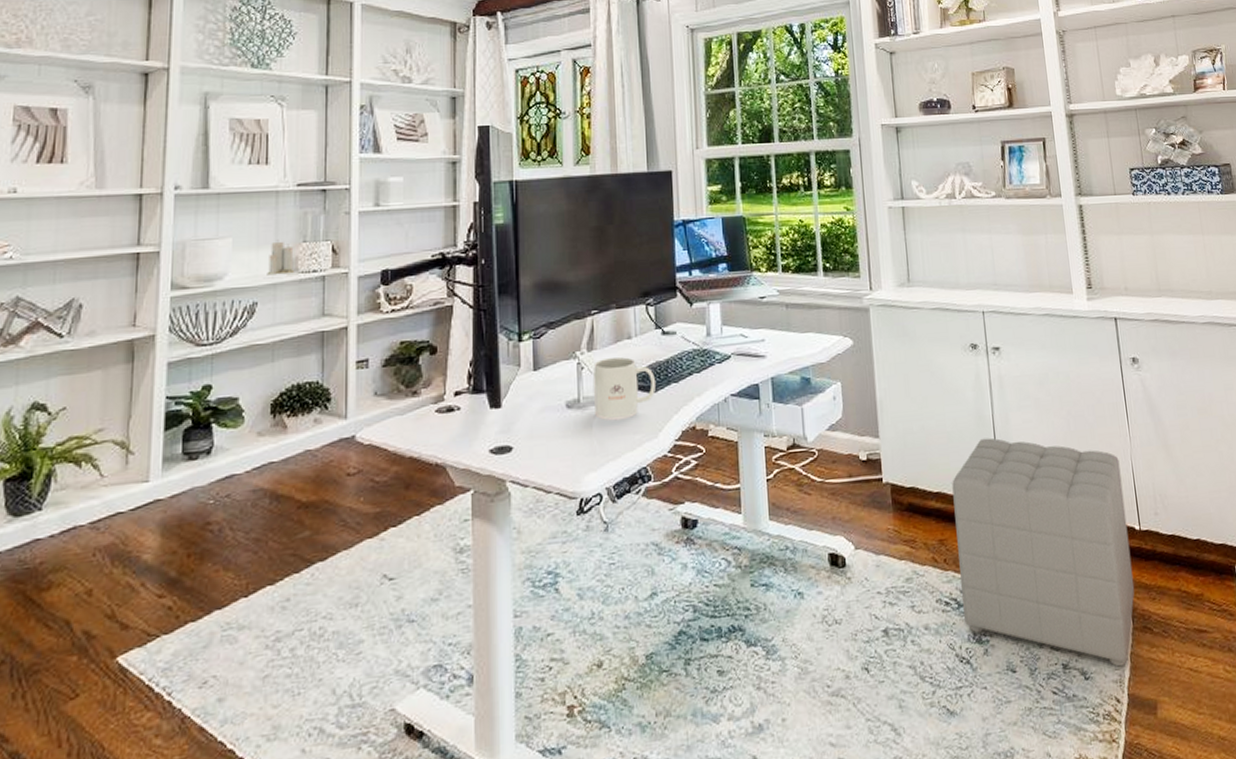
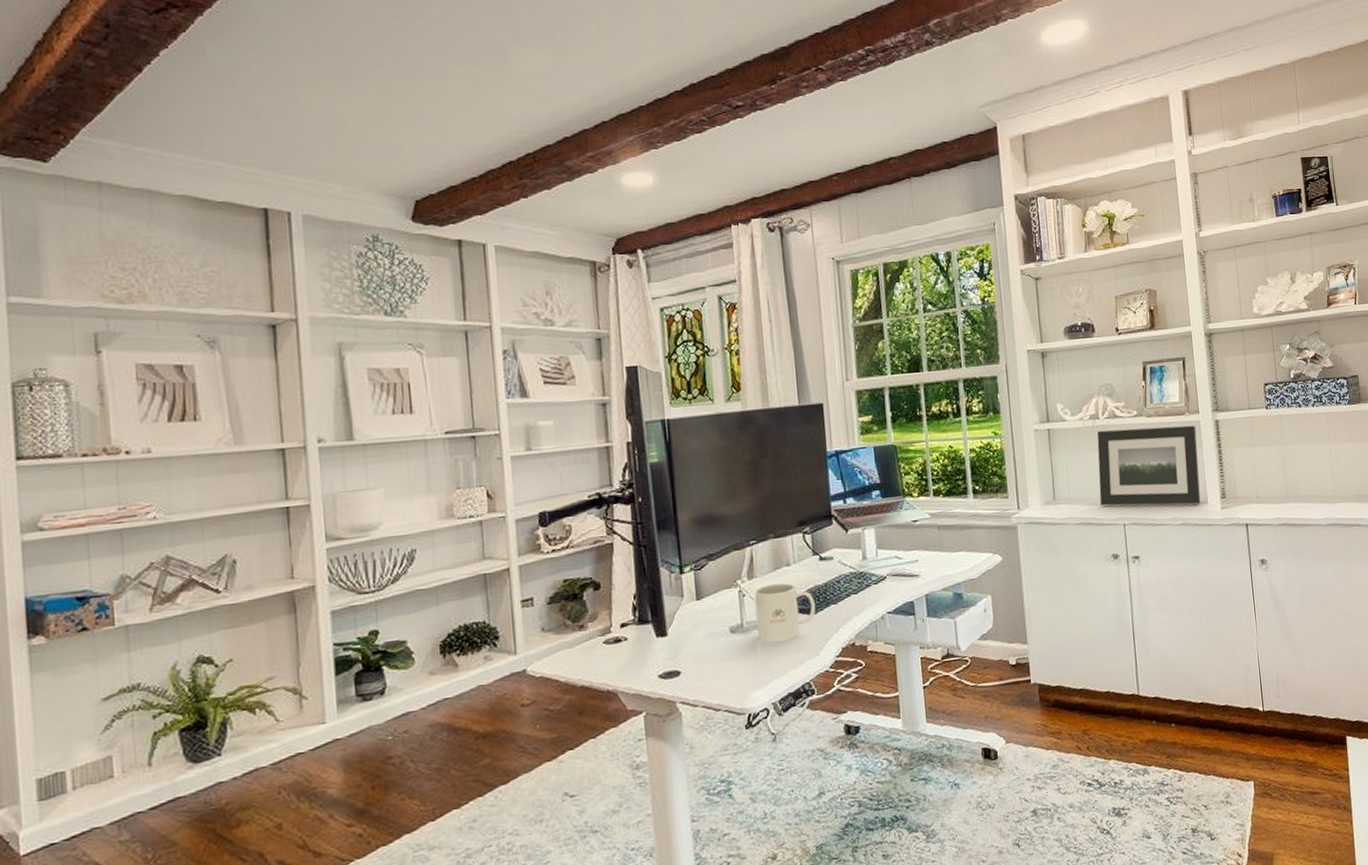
candle: present [267,241,295,276] -> none [422,489,451,523]
ottoman: present [952,438,1135,667] -> none [1094,638,1257,828]
picture frame: none [953,209,1065,294] -> present [1097,425,1201,506]

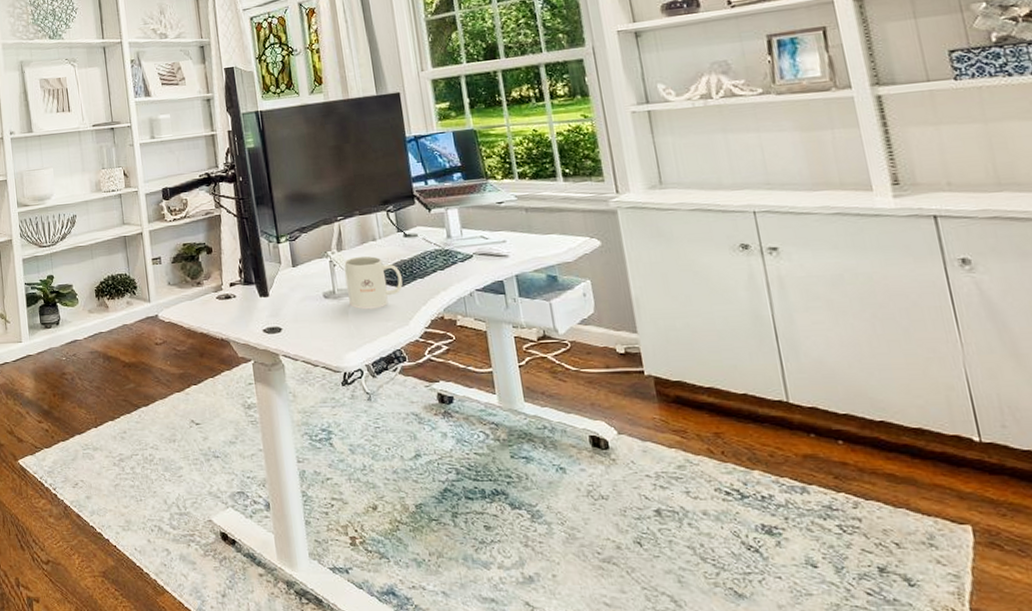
picture frame: present [1097,425,1201,506] -> none [711,101,862,192]

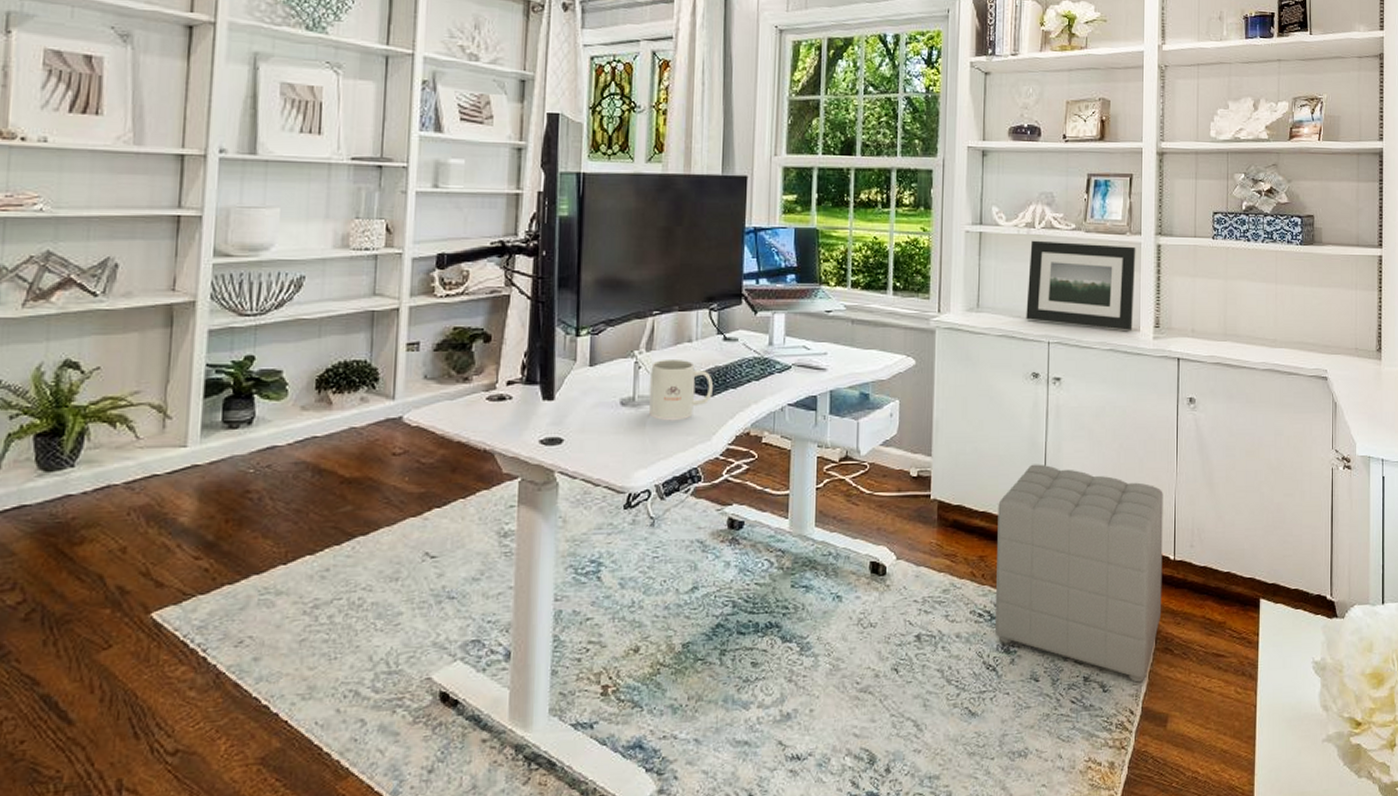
picture frame: none [711,101,862,192] -> present [1026,240,1136,330]
ottoman: none [726,337,976,579] -> present [994,464,1163,683]

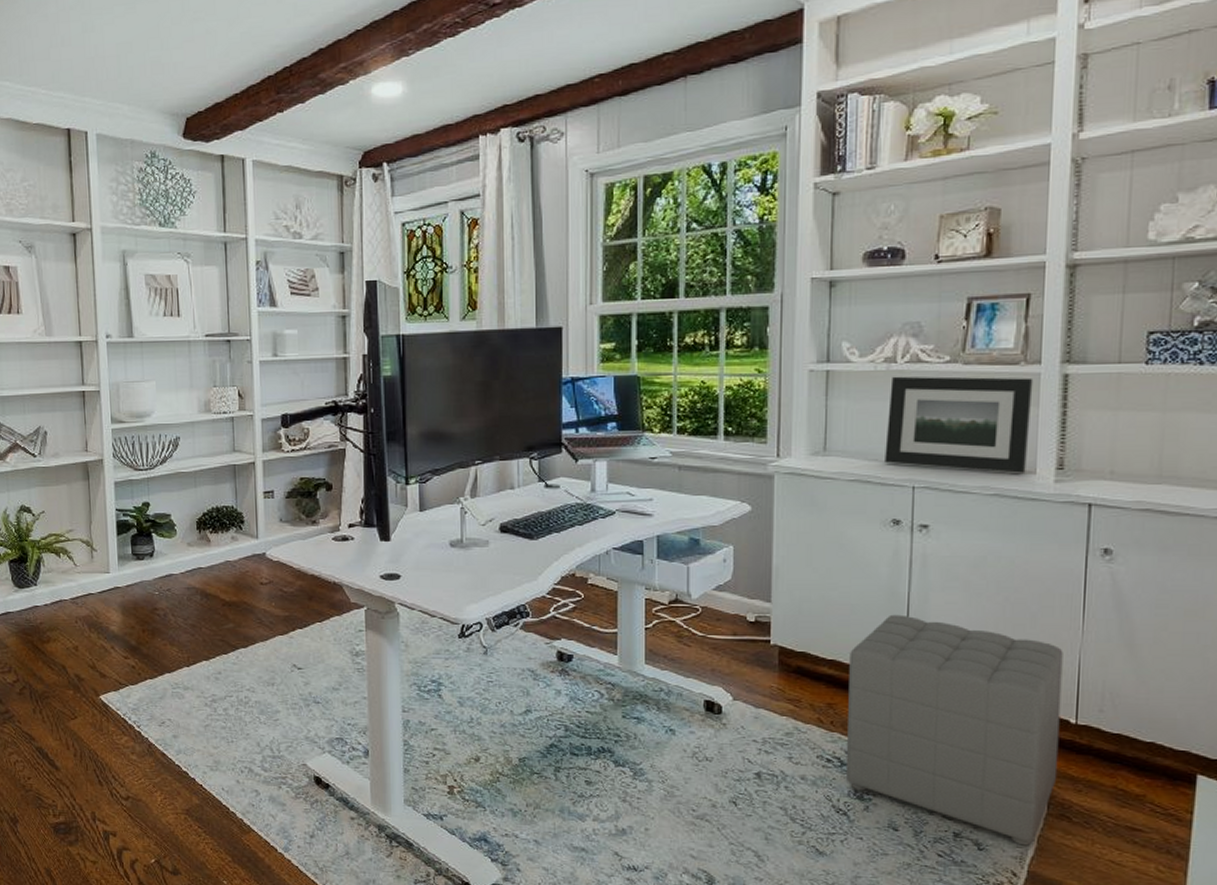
mug: present [648,360,714,421] -> none [475,506,538,562]

